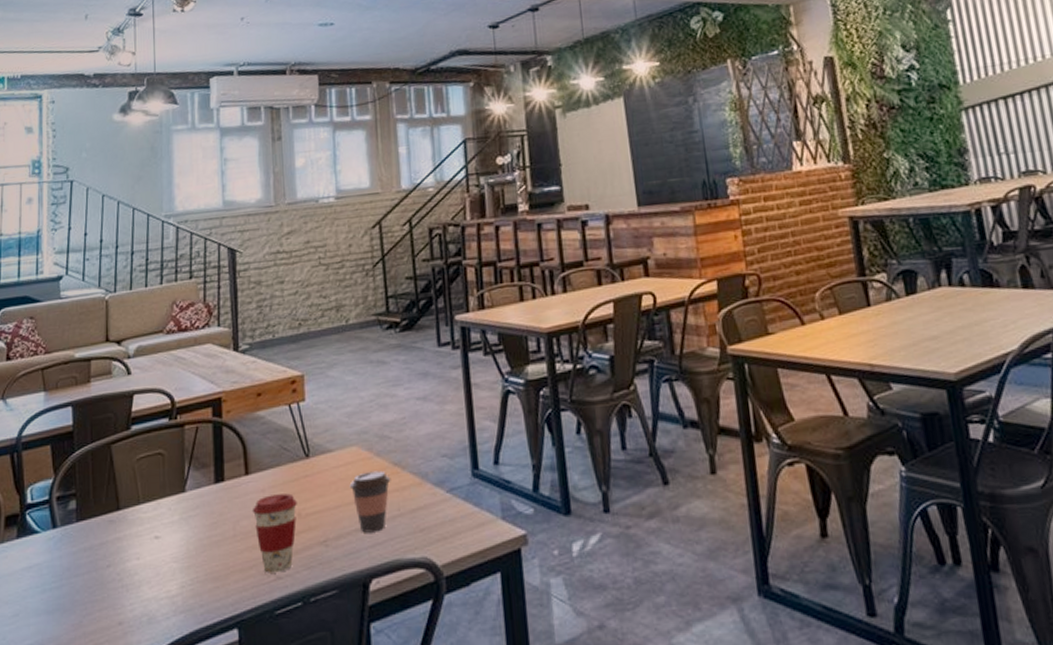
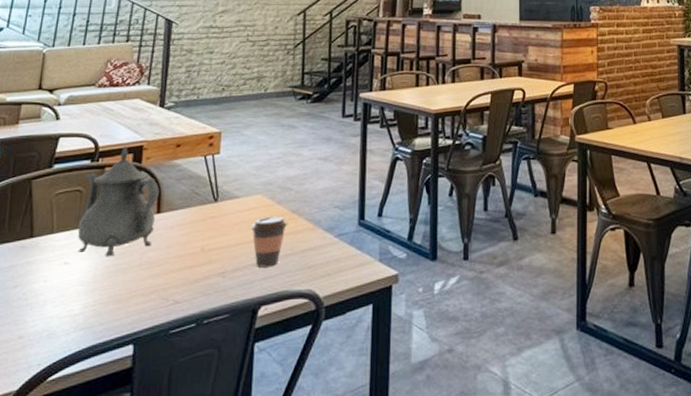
teapot: none [164,399,245,529] -> present [77,146,159,257]
coffee cup: present [252,493,297,574] -> none [159,231,202,298]

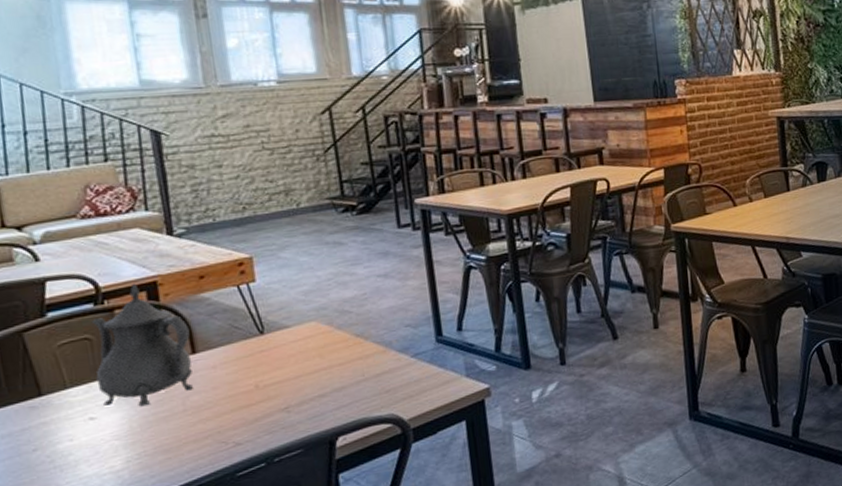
coffee cup: present [250,216,288,268] -> none [309,342,354,398]

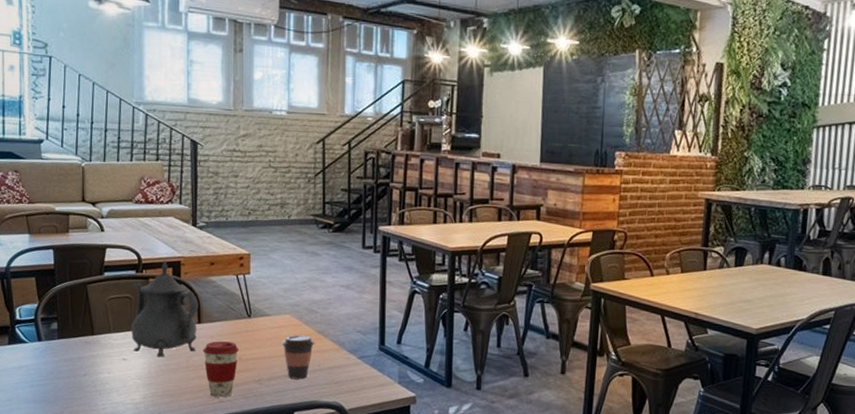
coffee cup: none [202,368,254,442] -> present [202,341,239,398]
coffee cup: none [309,342,354,398] -> present [281,335,315,379]

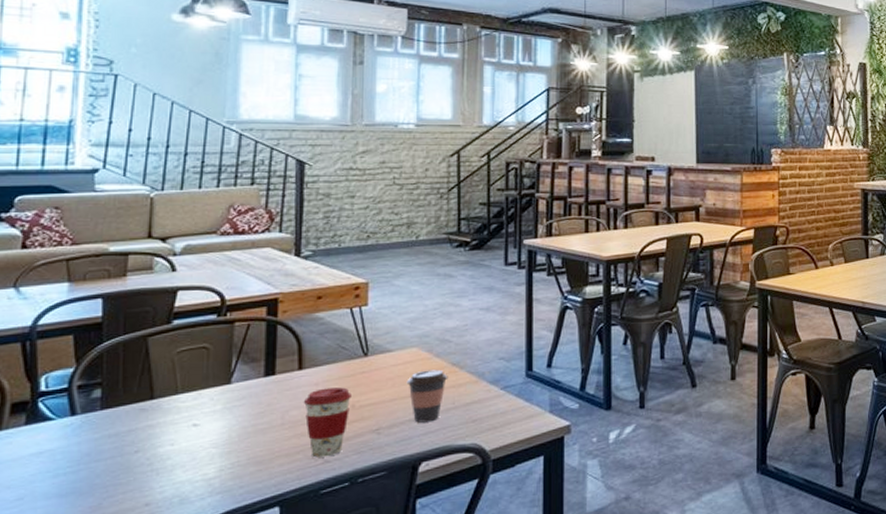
teapot: present [131,260,198,358] -> none [206,299,300,417]

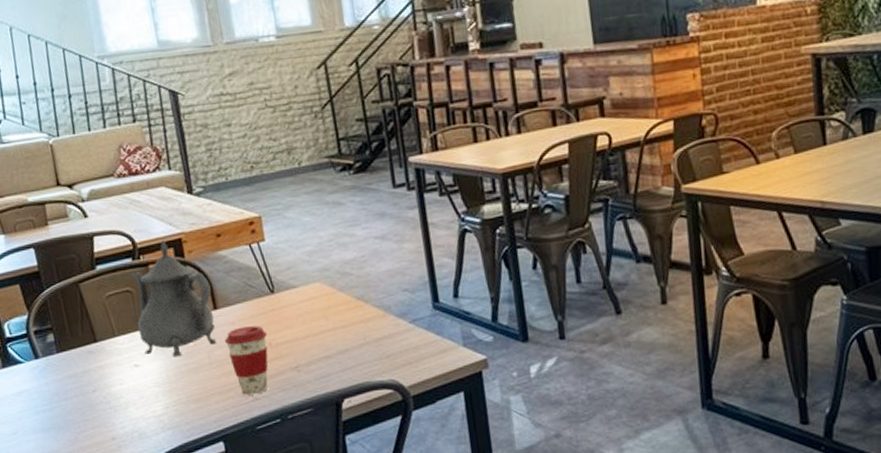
teapot: none [206,299,300,417] -> present [130,240,216,358]
coffee cup: present [406,369,448,423] -> none [315,304,356,360]

